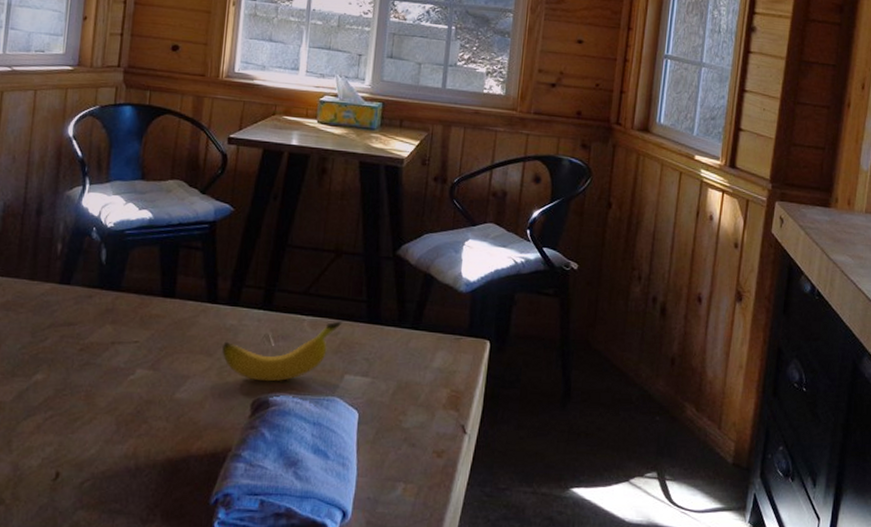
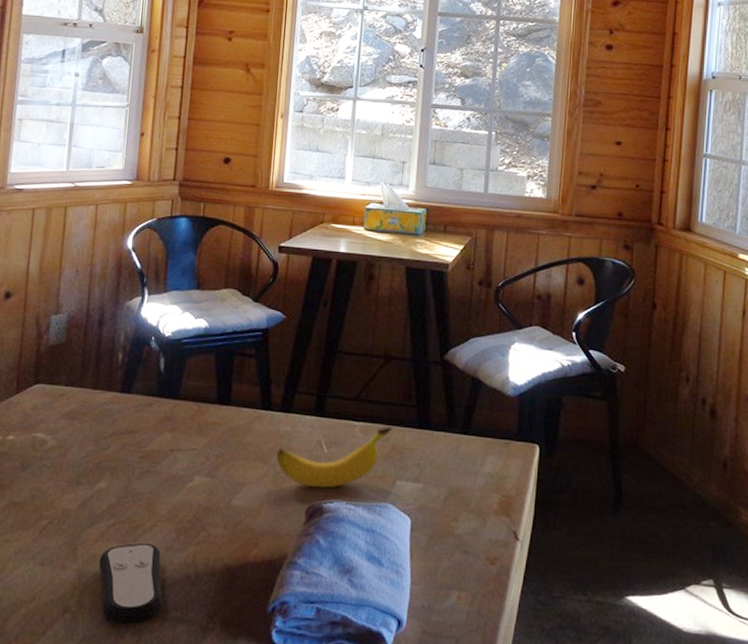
remote control: none [35,435,102,517] -> present [99,542,163,625]

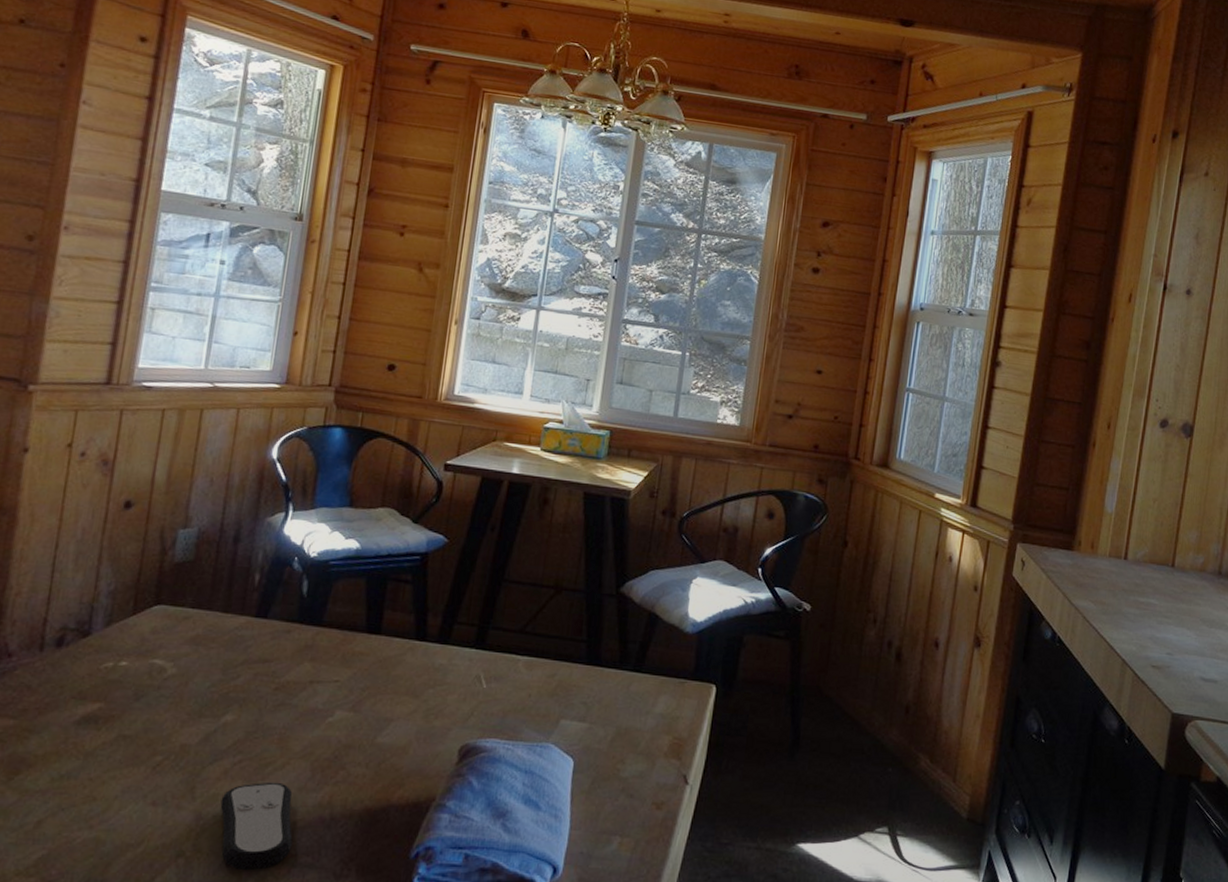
banana: present [276,426,393,489] -> none [429,662,560,727]

